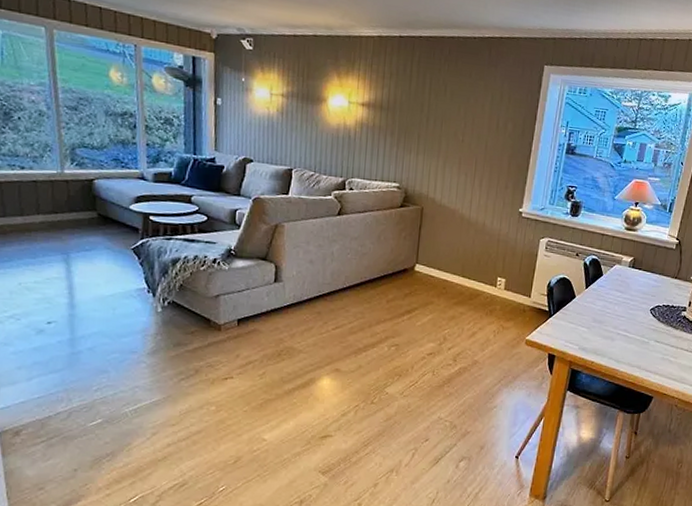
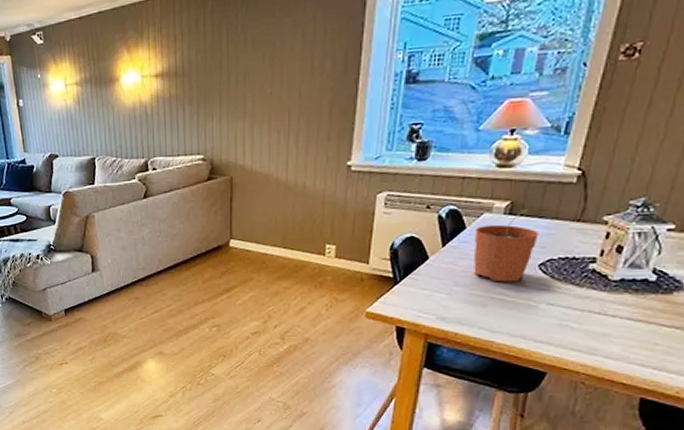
plant pot: none [607,265,651,322] -> present [474,209,539,282]

